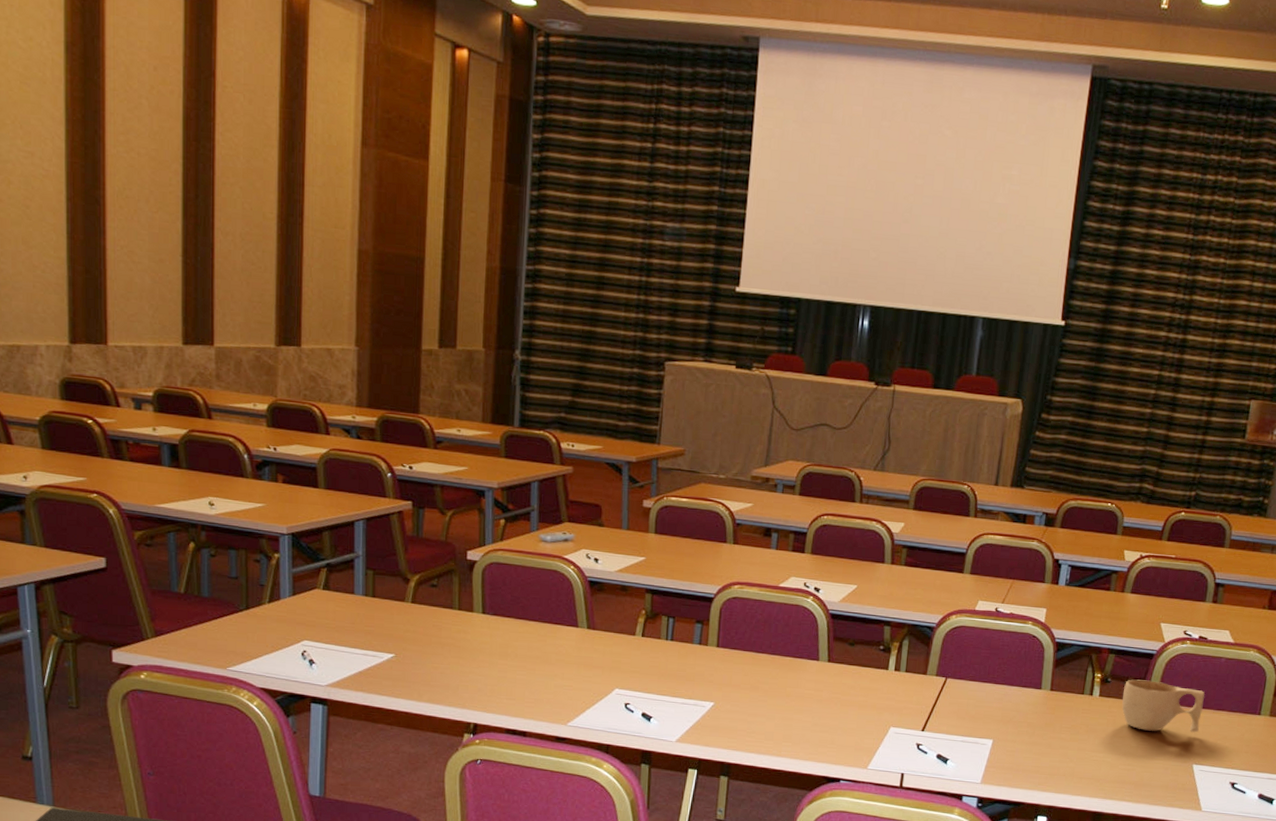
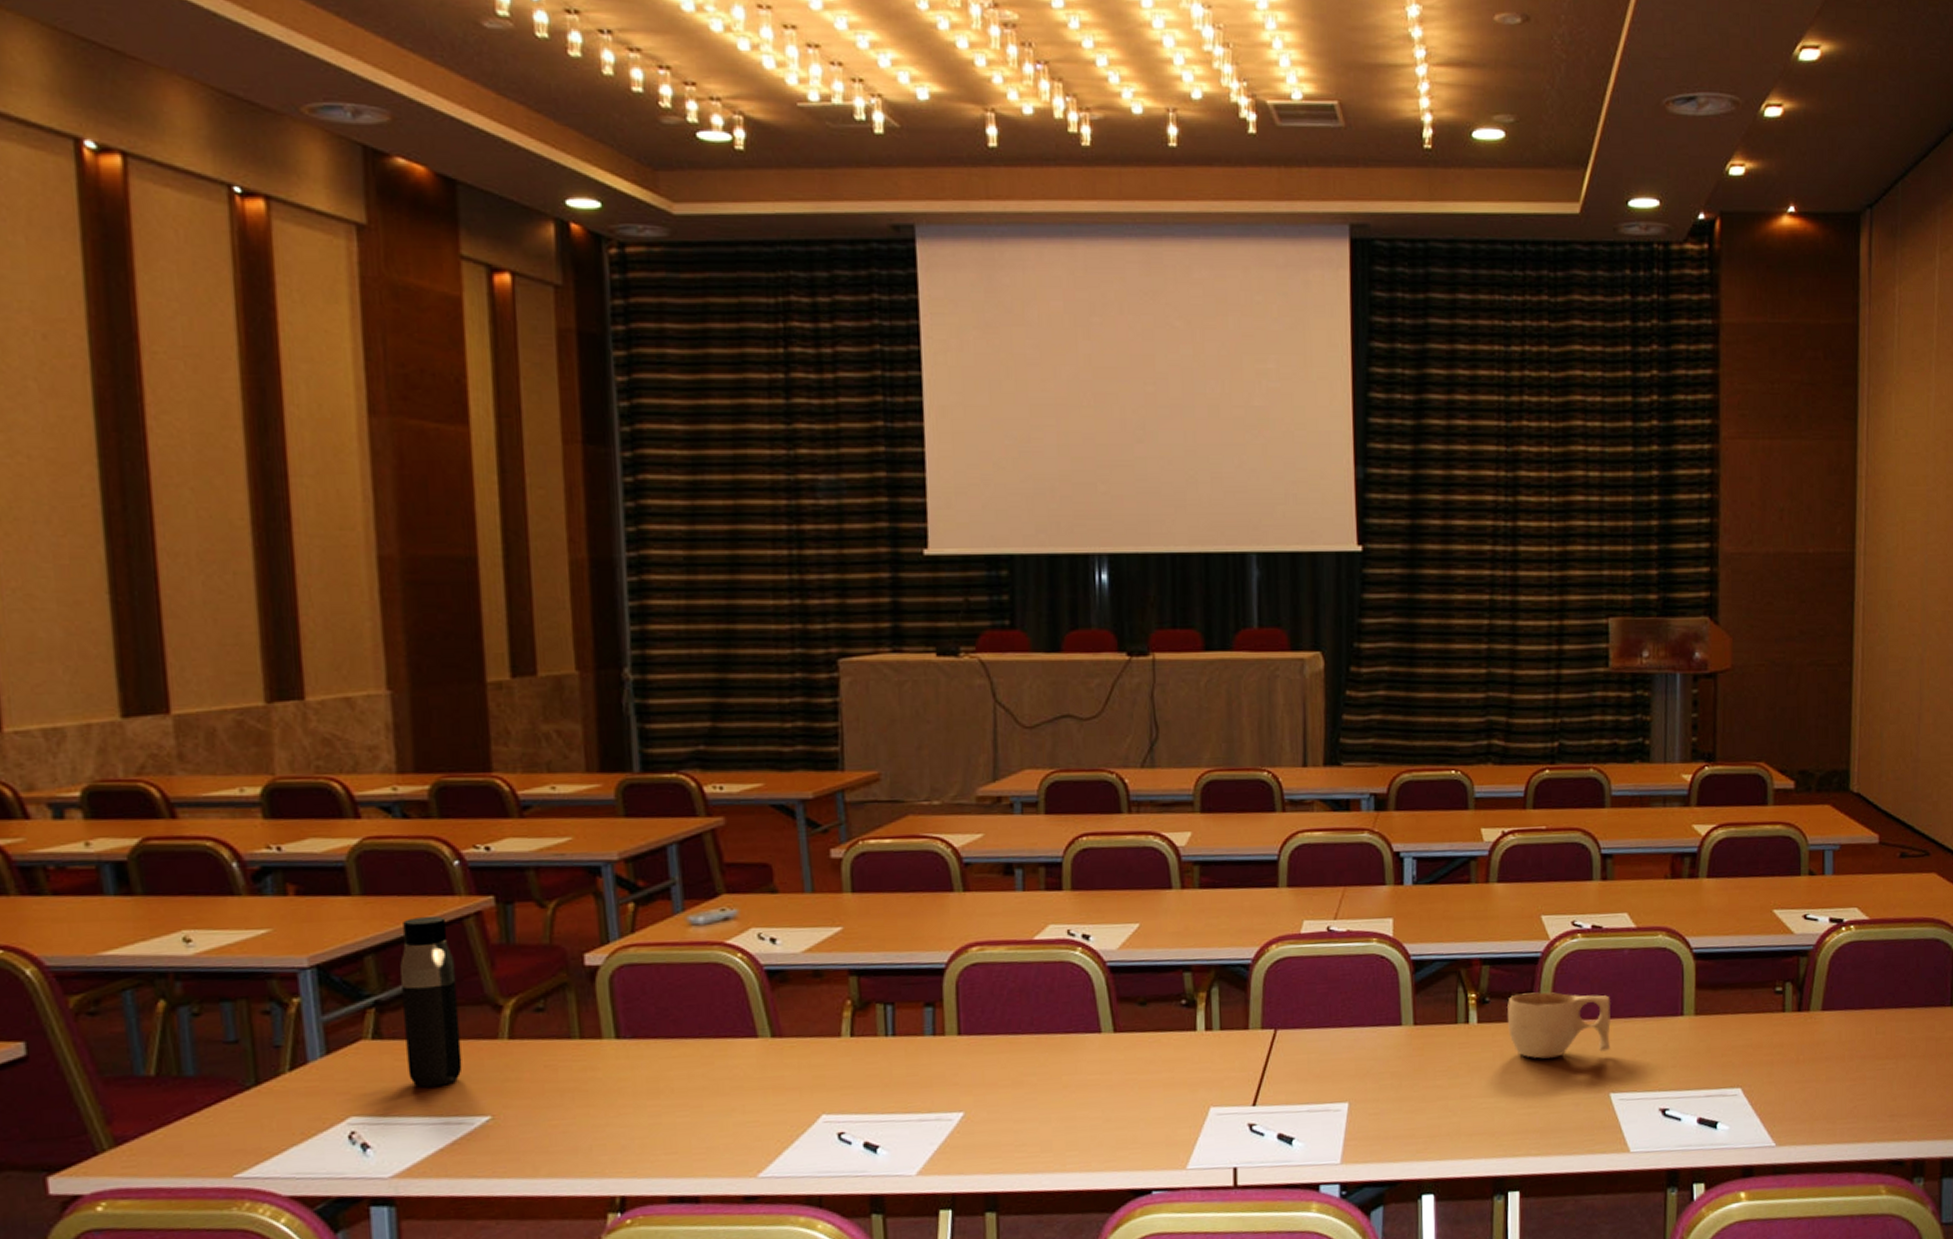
water bottle: none [344,509,382,629] -> present [400,916,463,1088]

